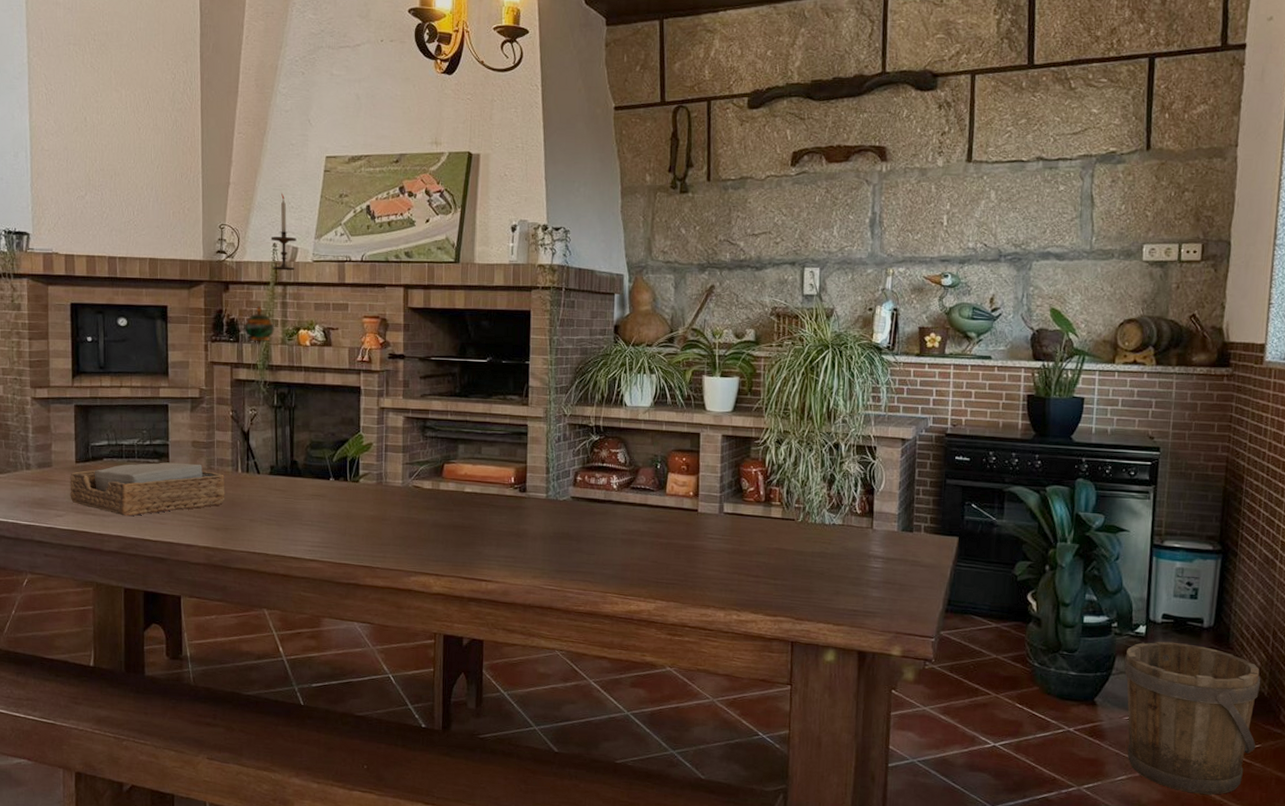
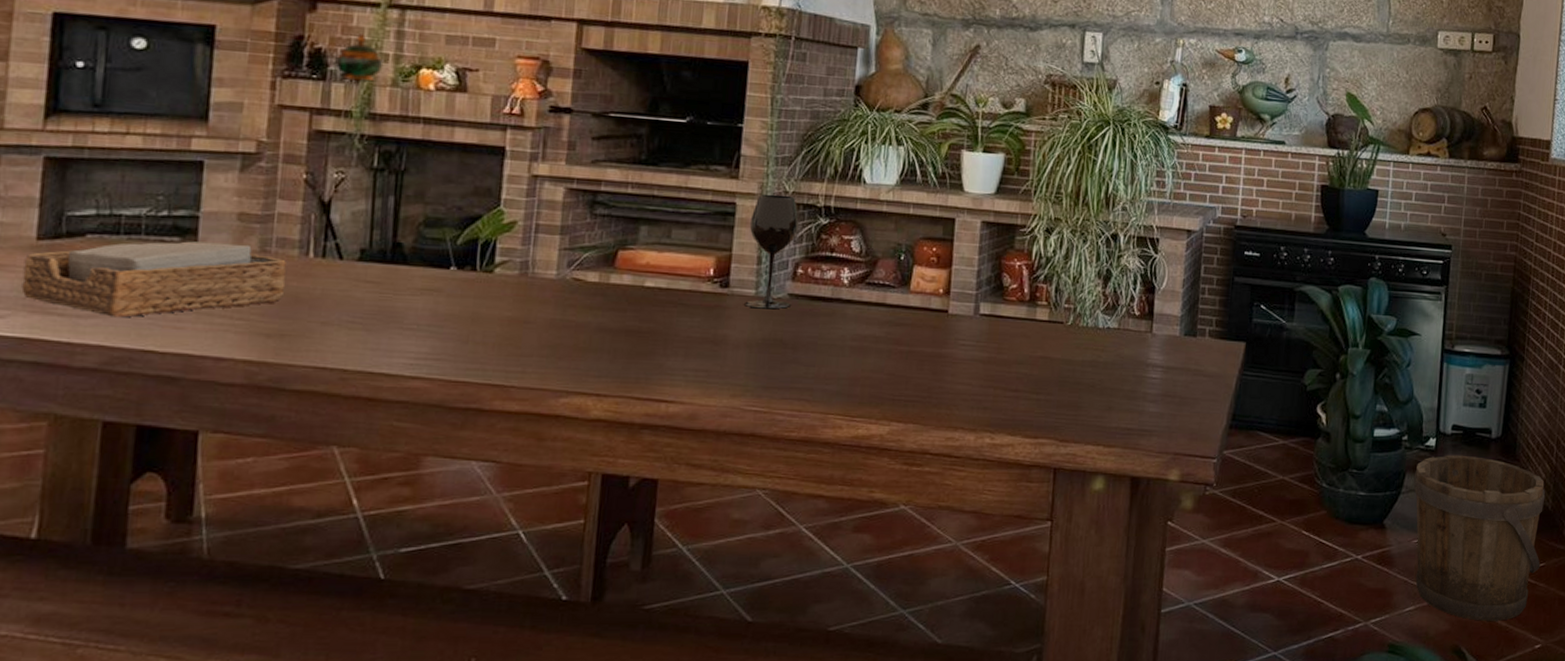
wineglass: none [538,417,576,509] -> present [744,194,799,309]

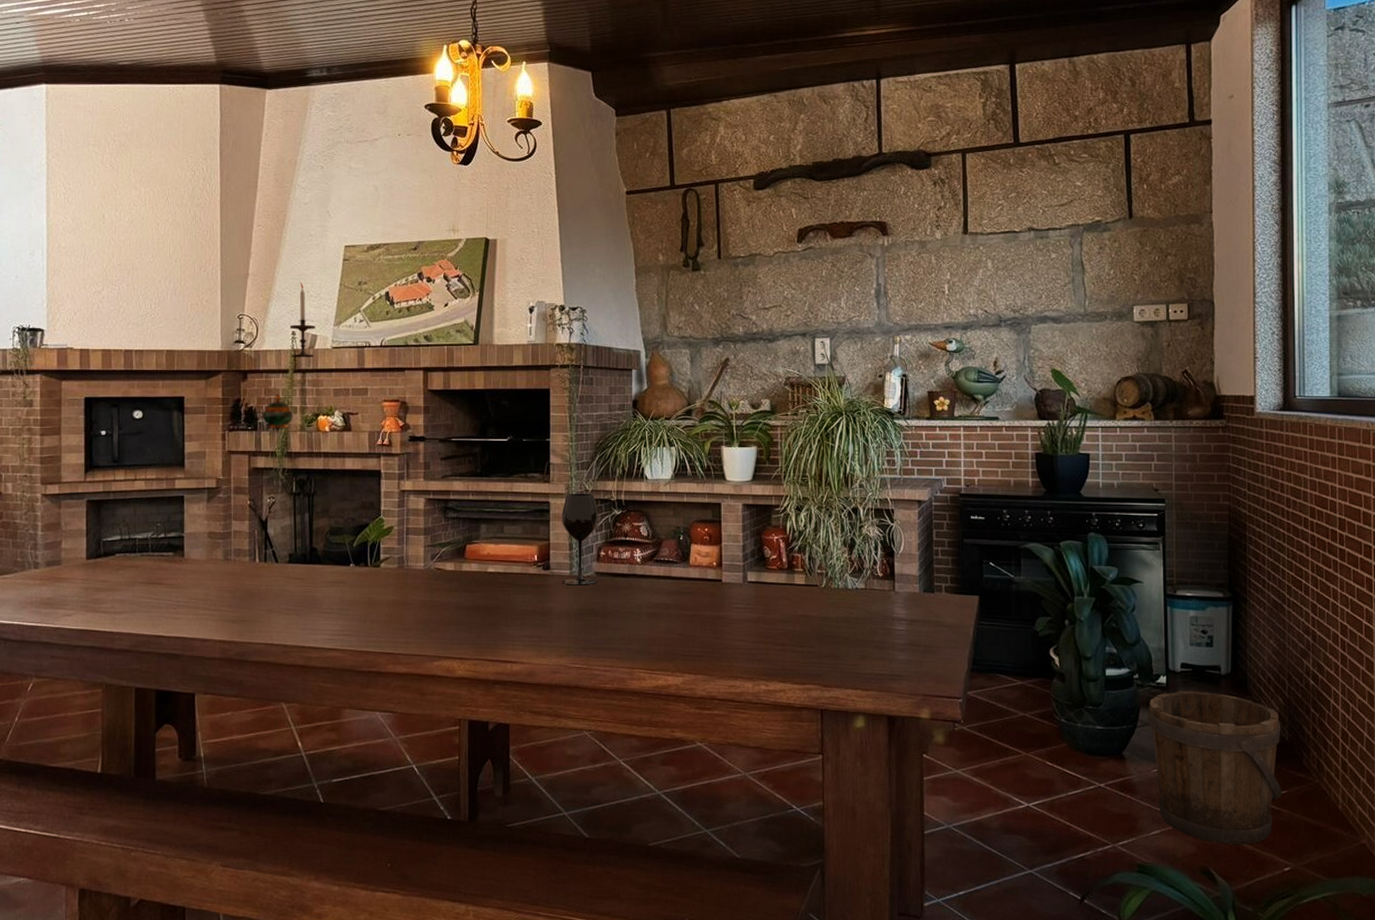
napkin holder: present [21,241,287,318] -> none [80,555,243,613]

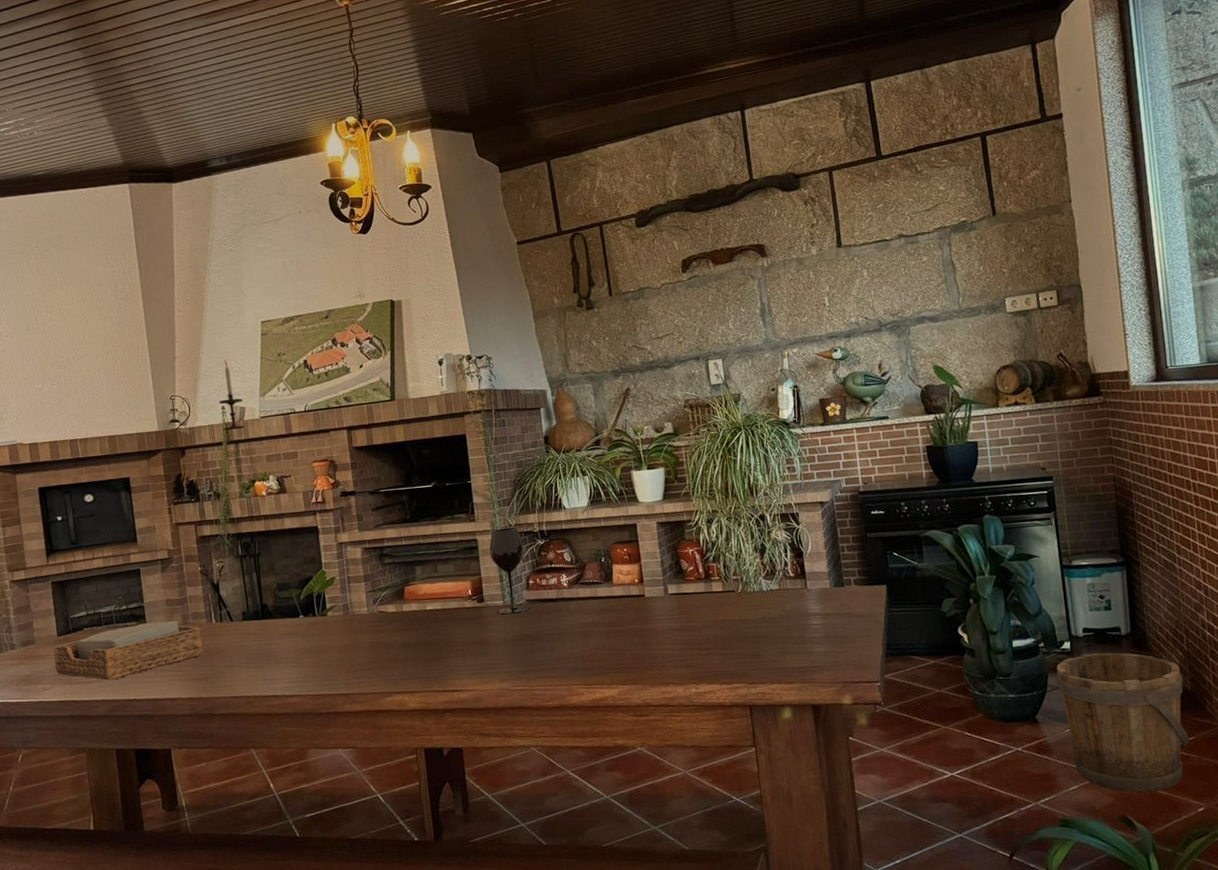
napkin holder: none [80,555,243,613] -> present [53,620,203,680]
decorative jar: present [262,394,294,429] -> none [203,465,232,499]

